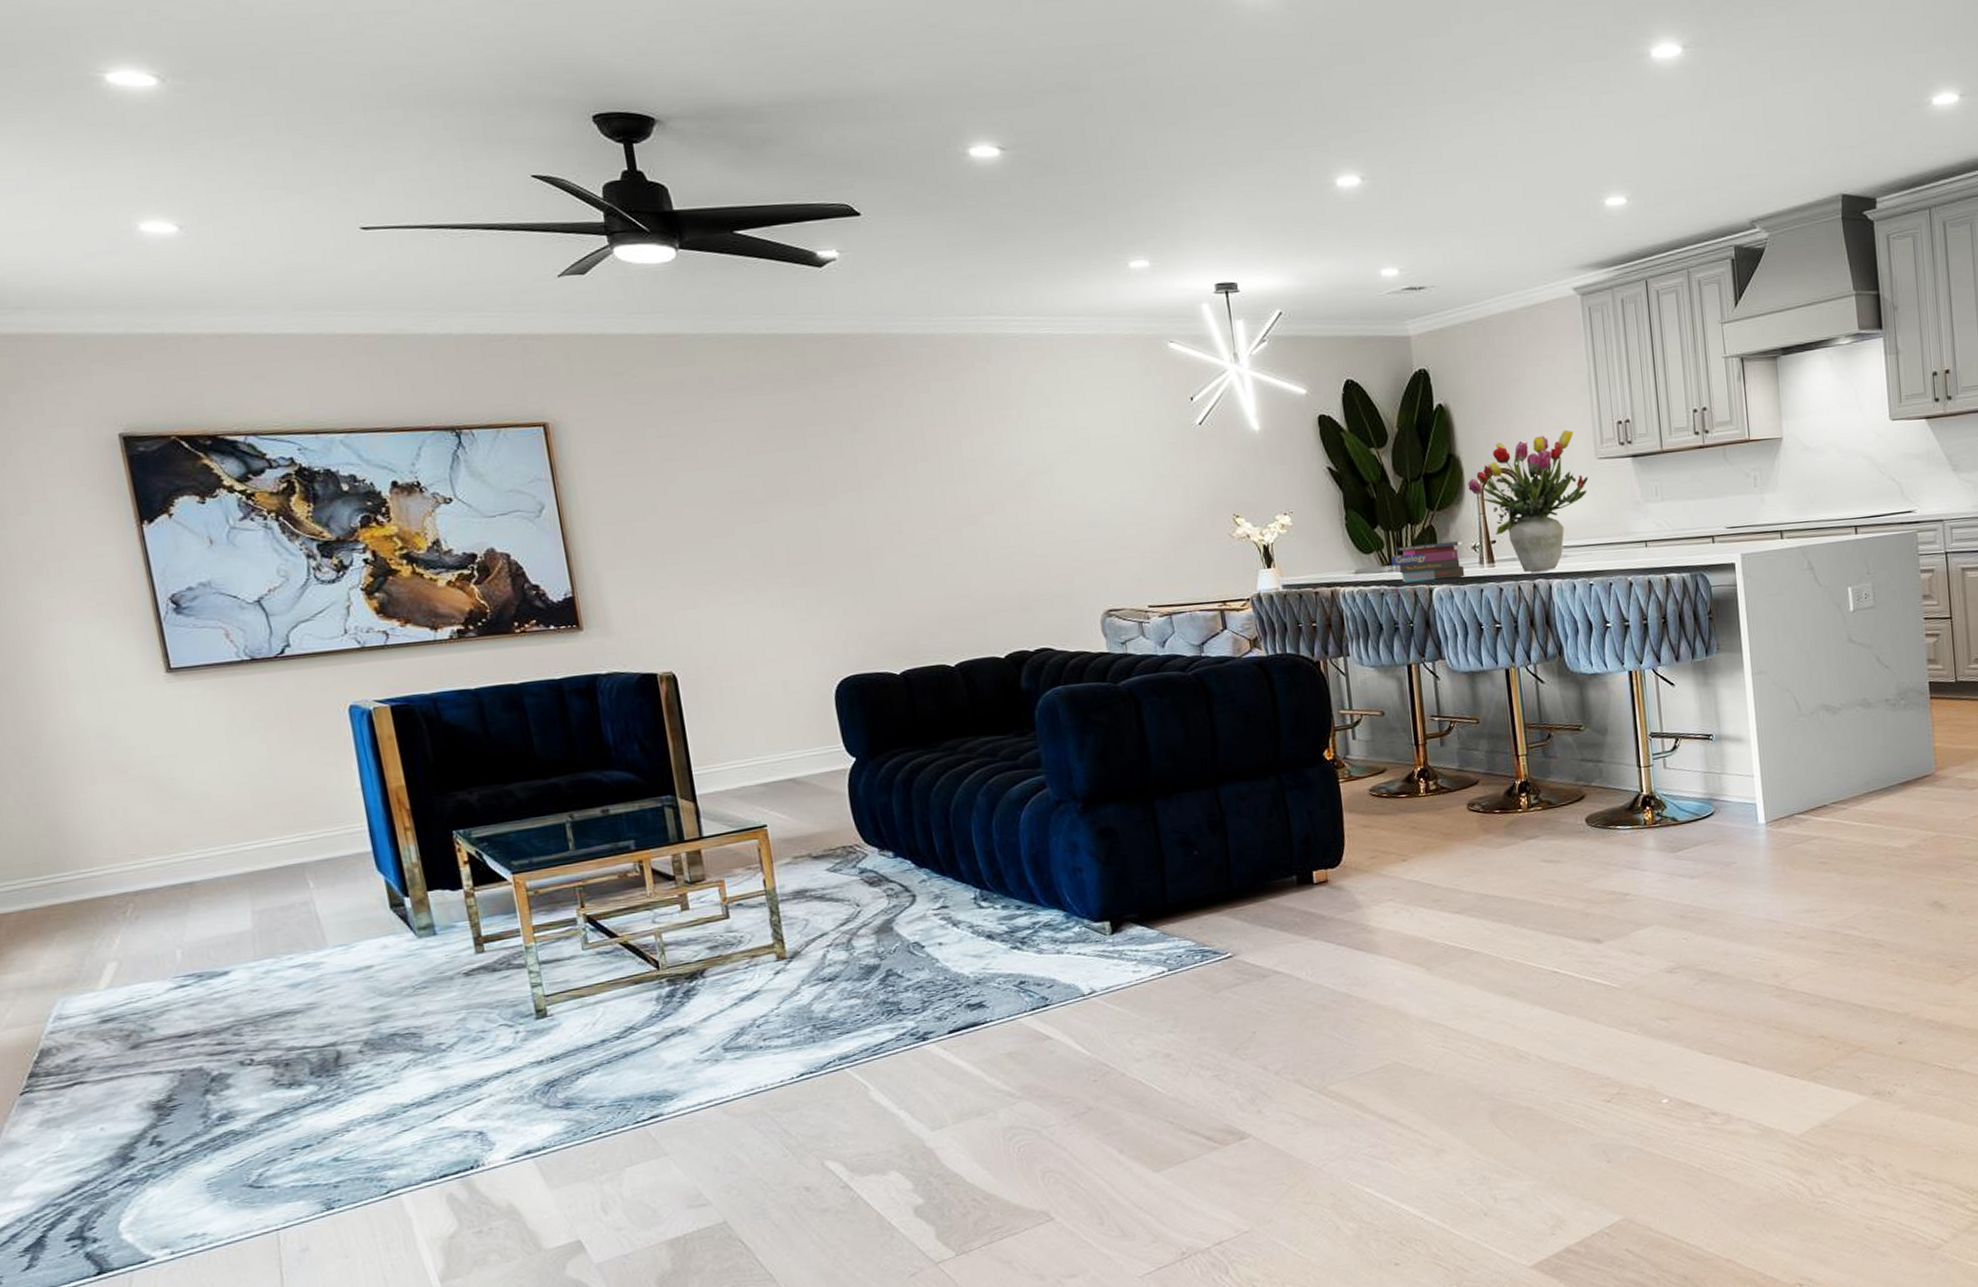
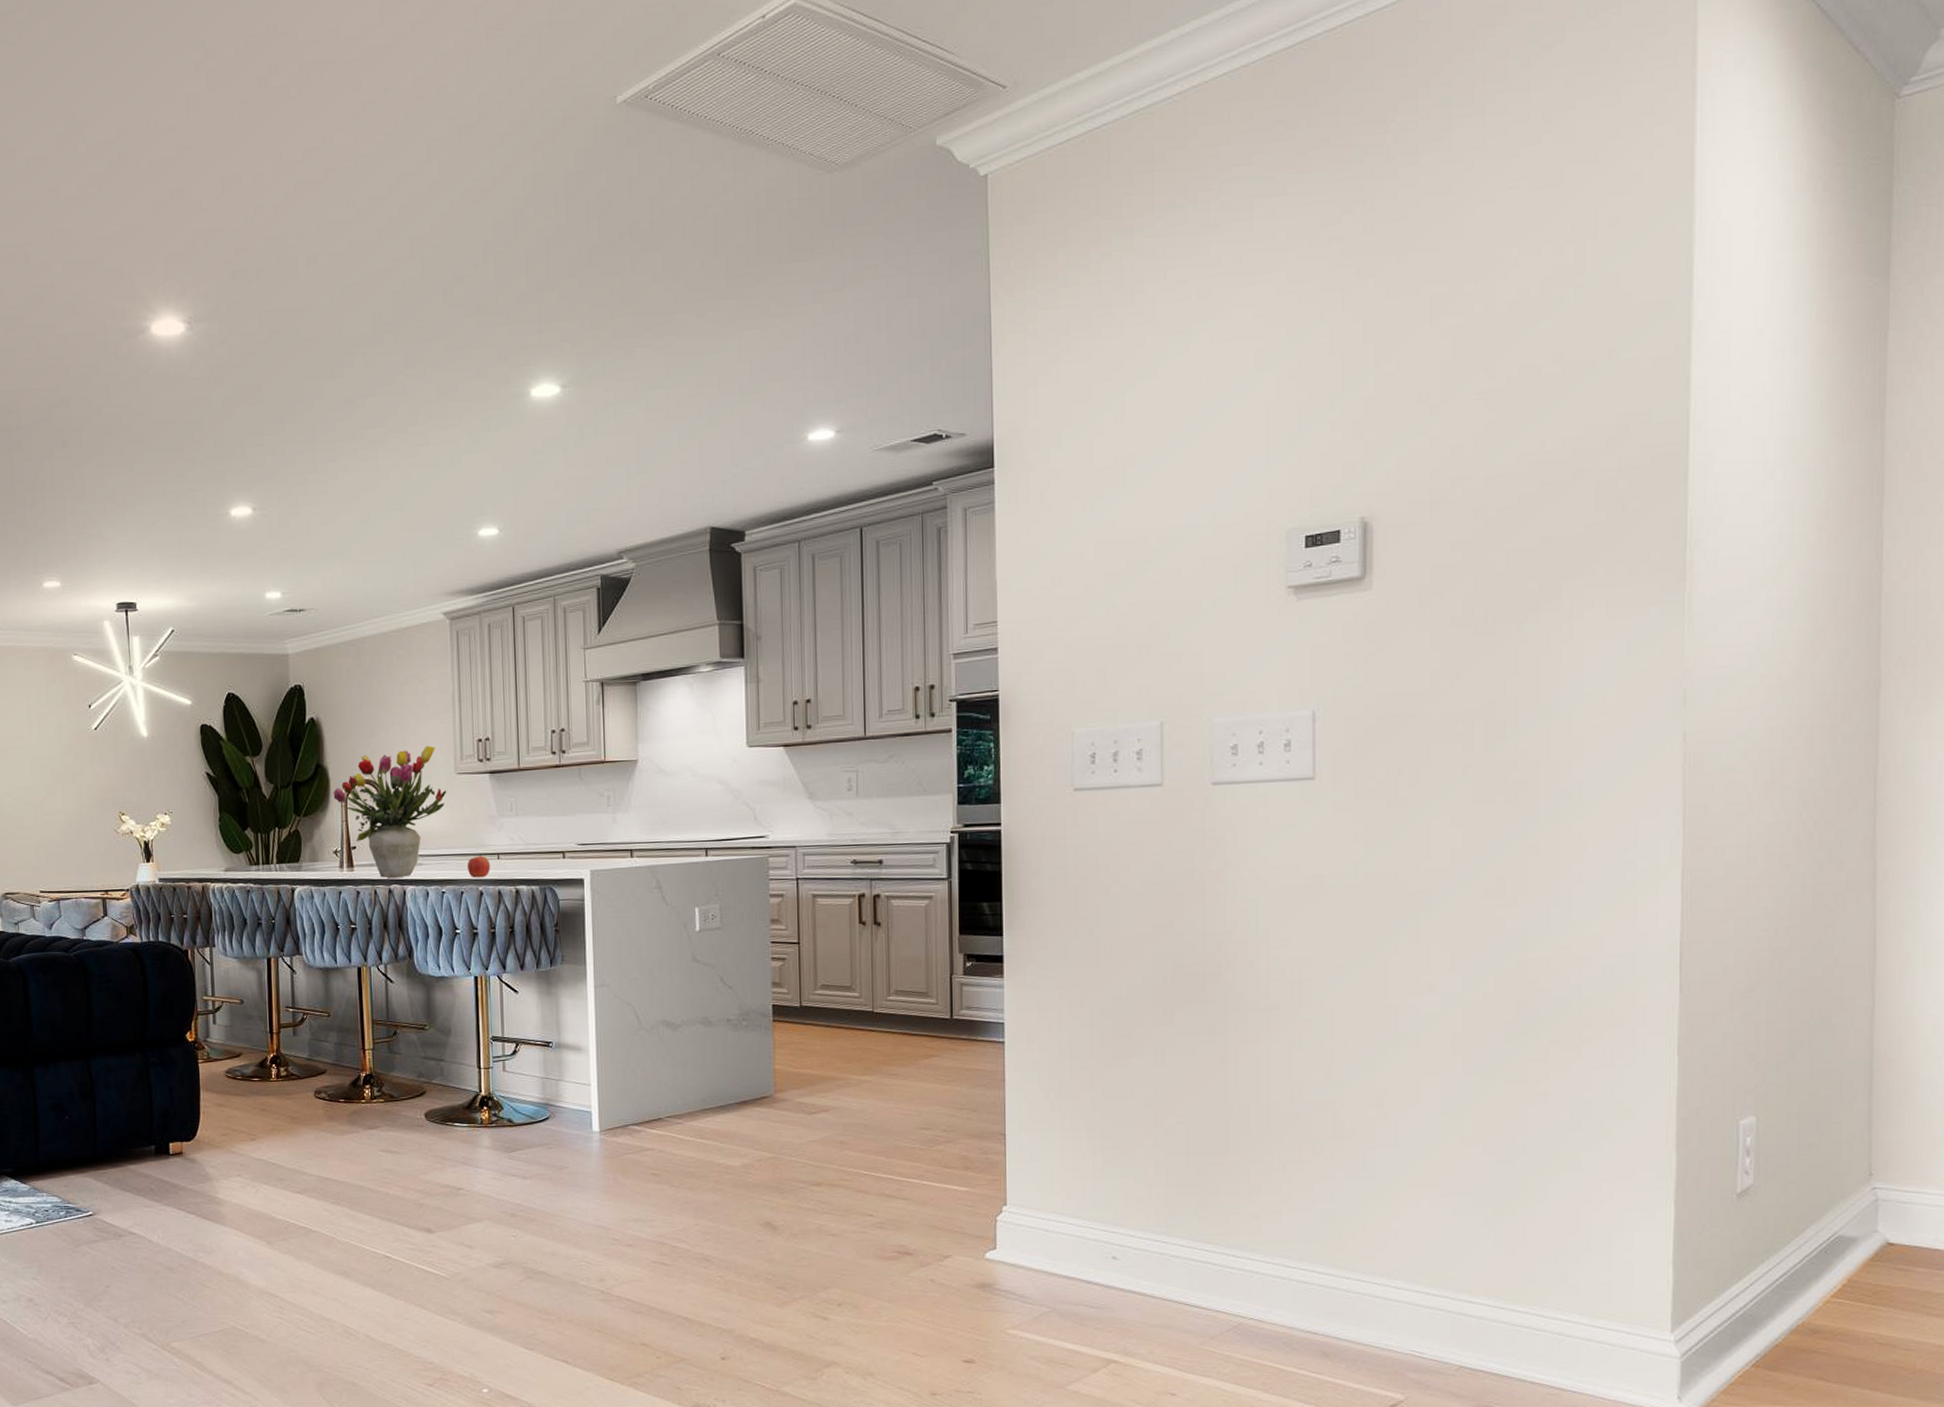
books: present [1391,541,1465,583] -> none [258,845,326,882]
fruit: none [1614,542,1639,568] -> present [468,854,491,878]

